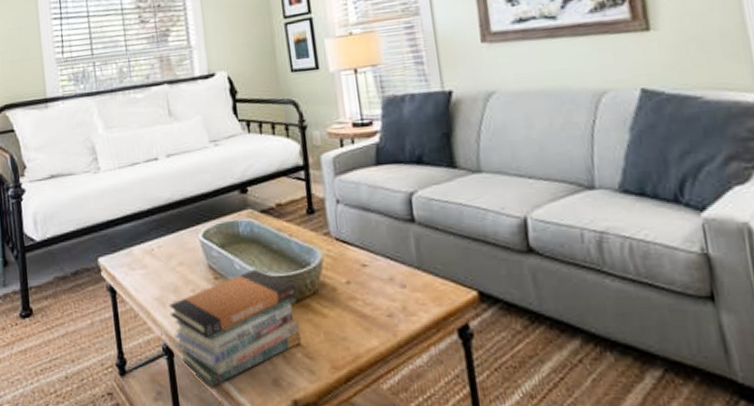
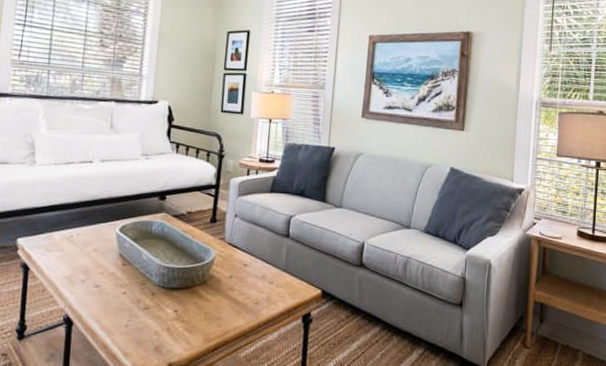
book stack: present [169,269,302,388] -> none [76,260,189,352]

